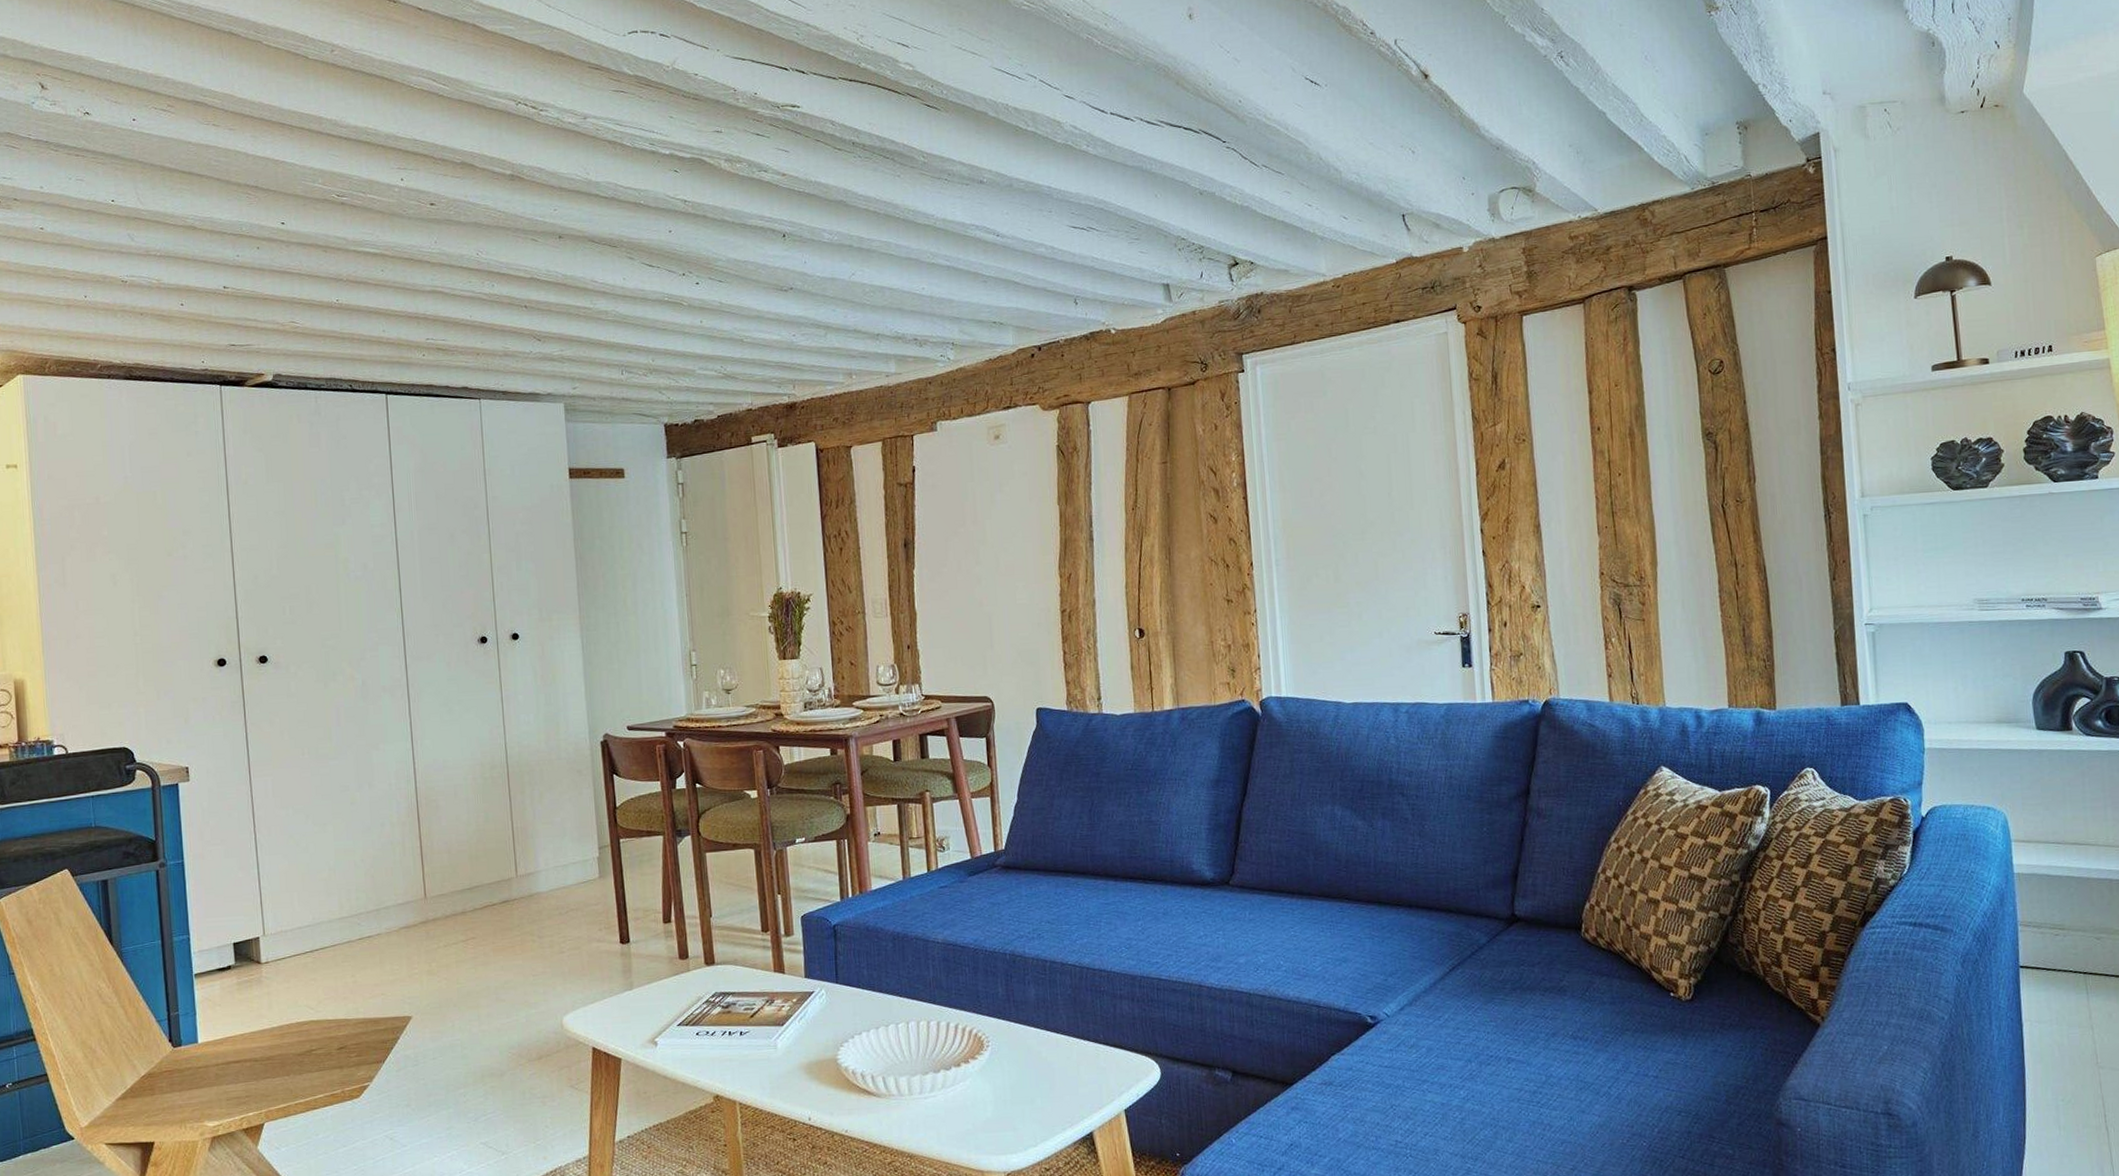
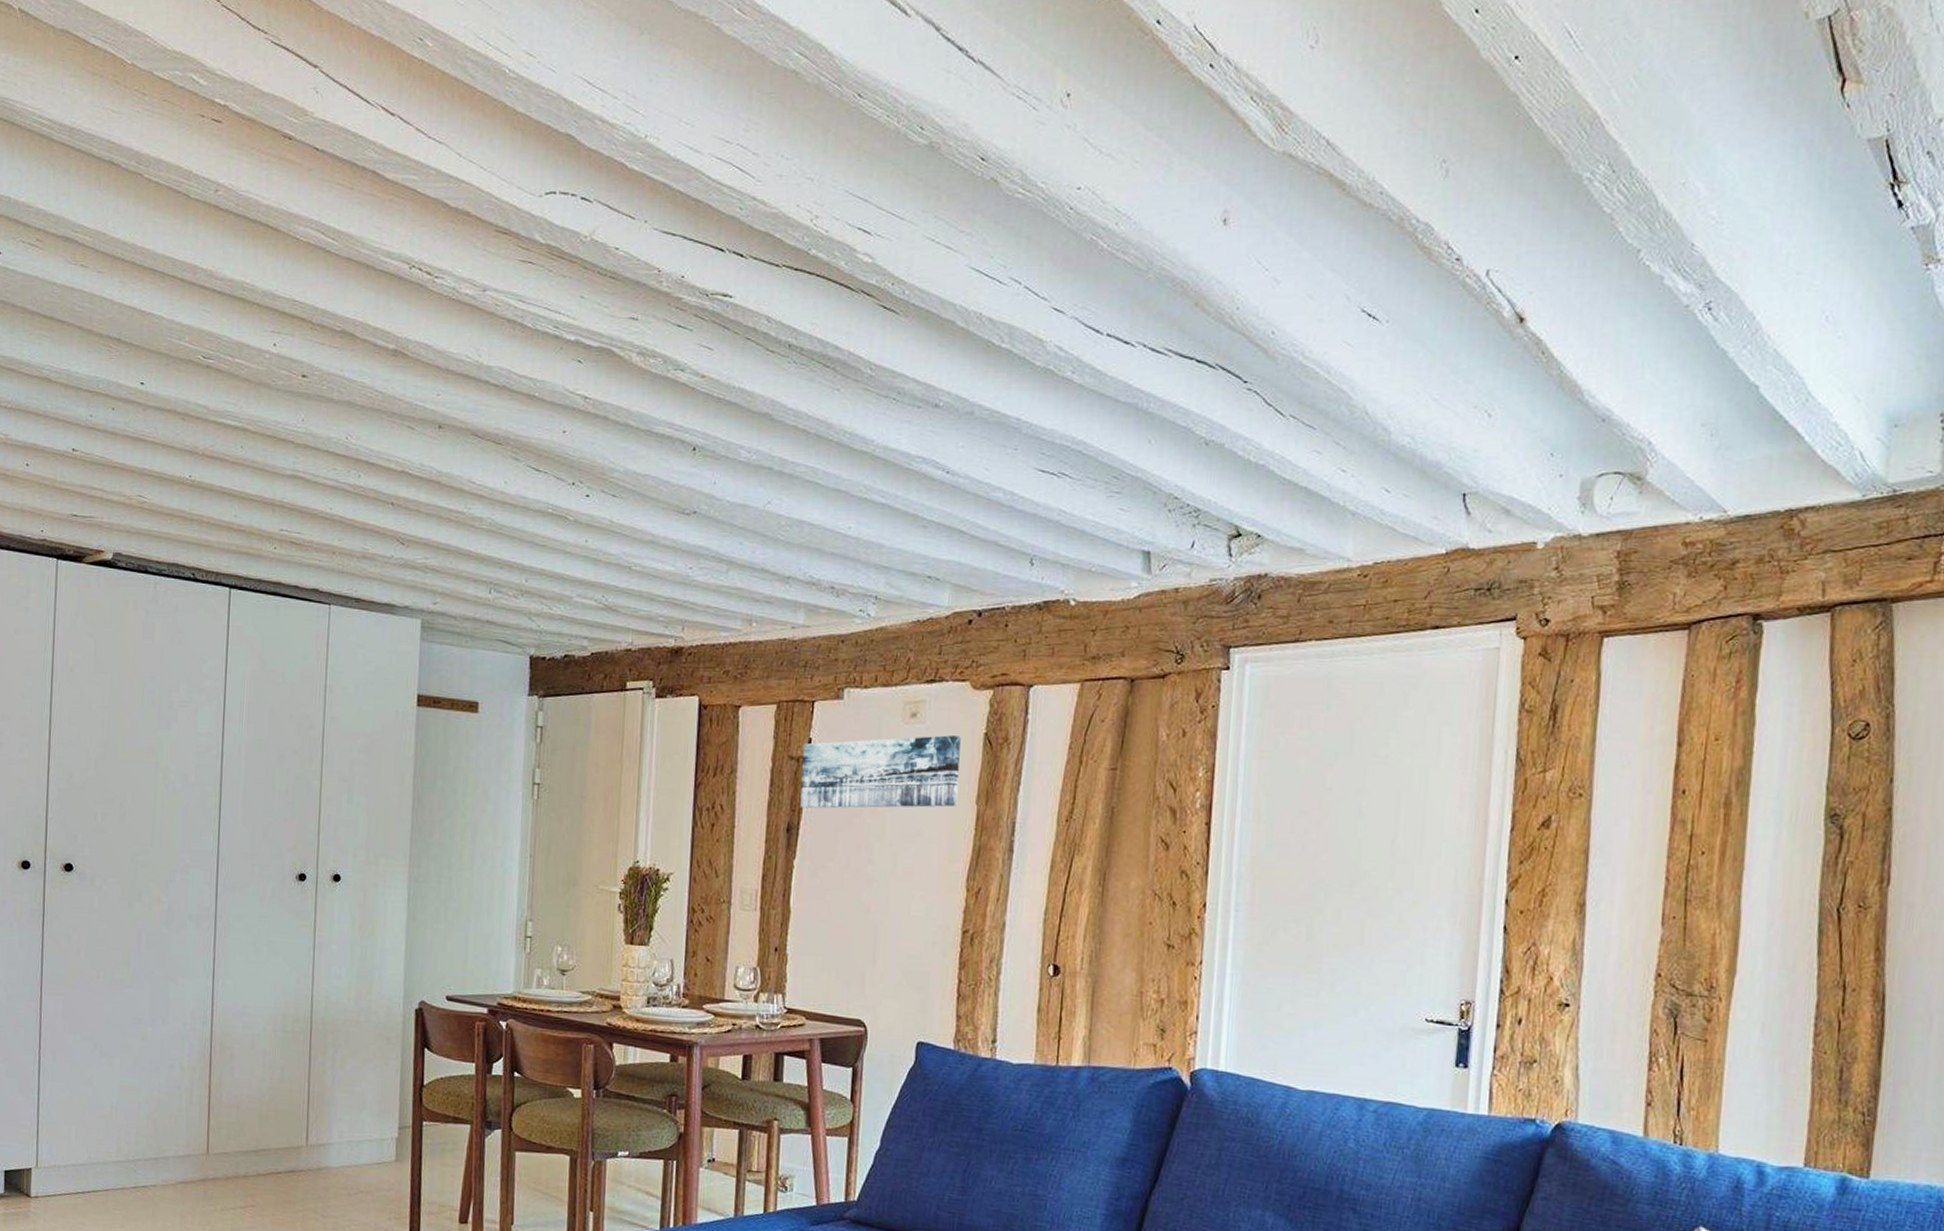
wall art: none [909,450,1043,526] -> present [800,735,961,809]

